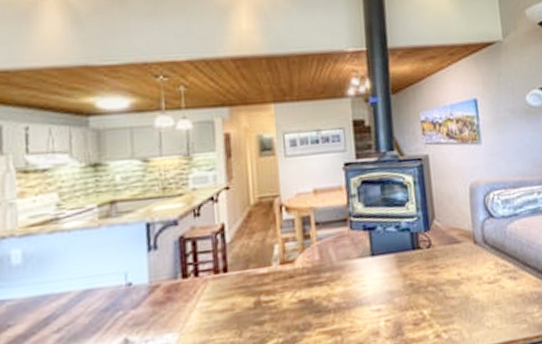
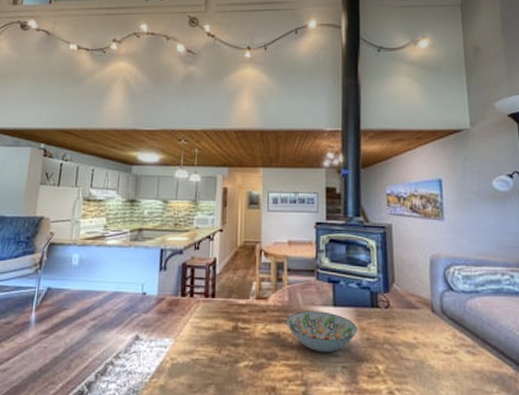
decorative bowl: none [319,263,399,310] -> present [286,311,357,353]

